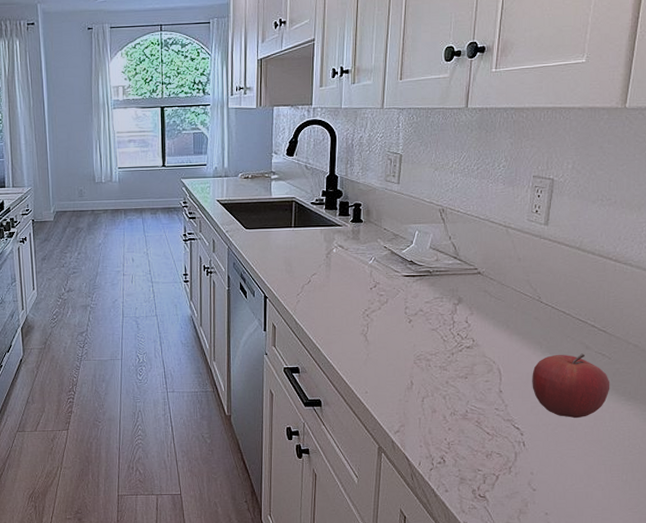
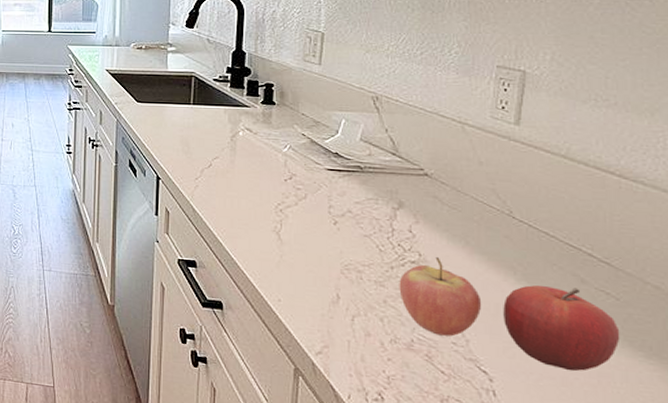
fruit: none [457,341,517,404] -> present [399,257,482,337]

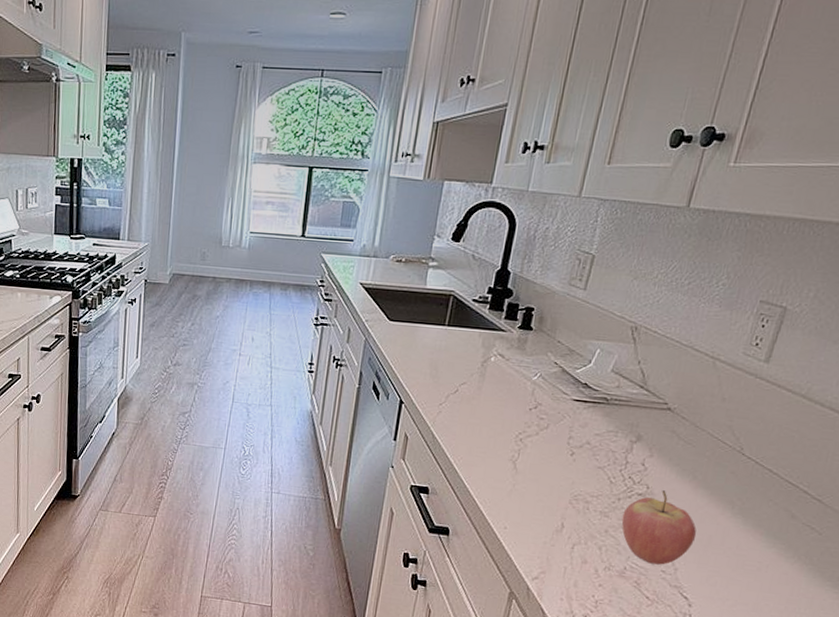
fruit: present [503,285,620,371] -> none [712,519,816,598]

